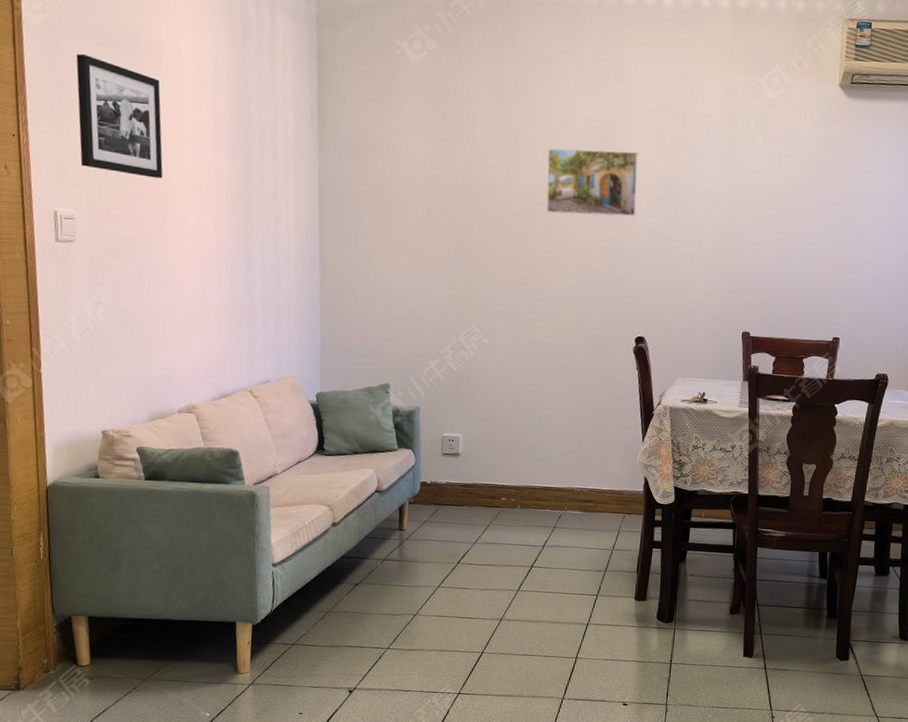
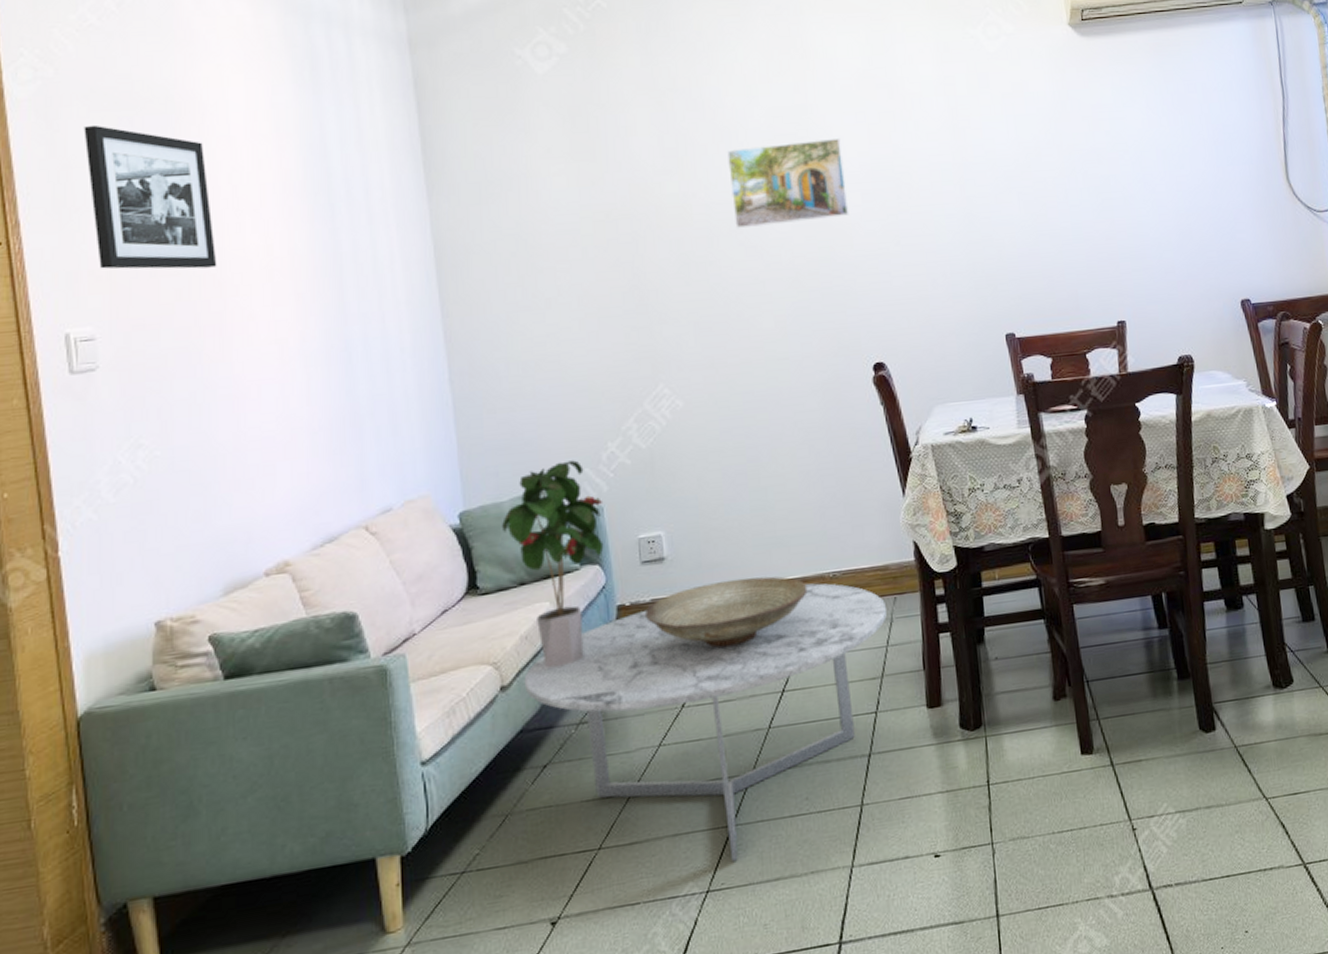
potted plant: none [345,369,421,518] -> present [501,460,604,668]
coffee table: none [349,488,616,677] -> present [524,583,887,861]
decorative bowl: none [440,479,561,527] -> present [645,576,808,648]

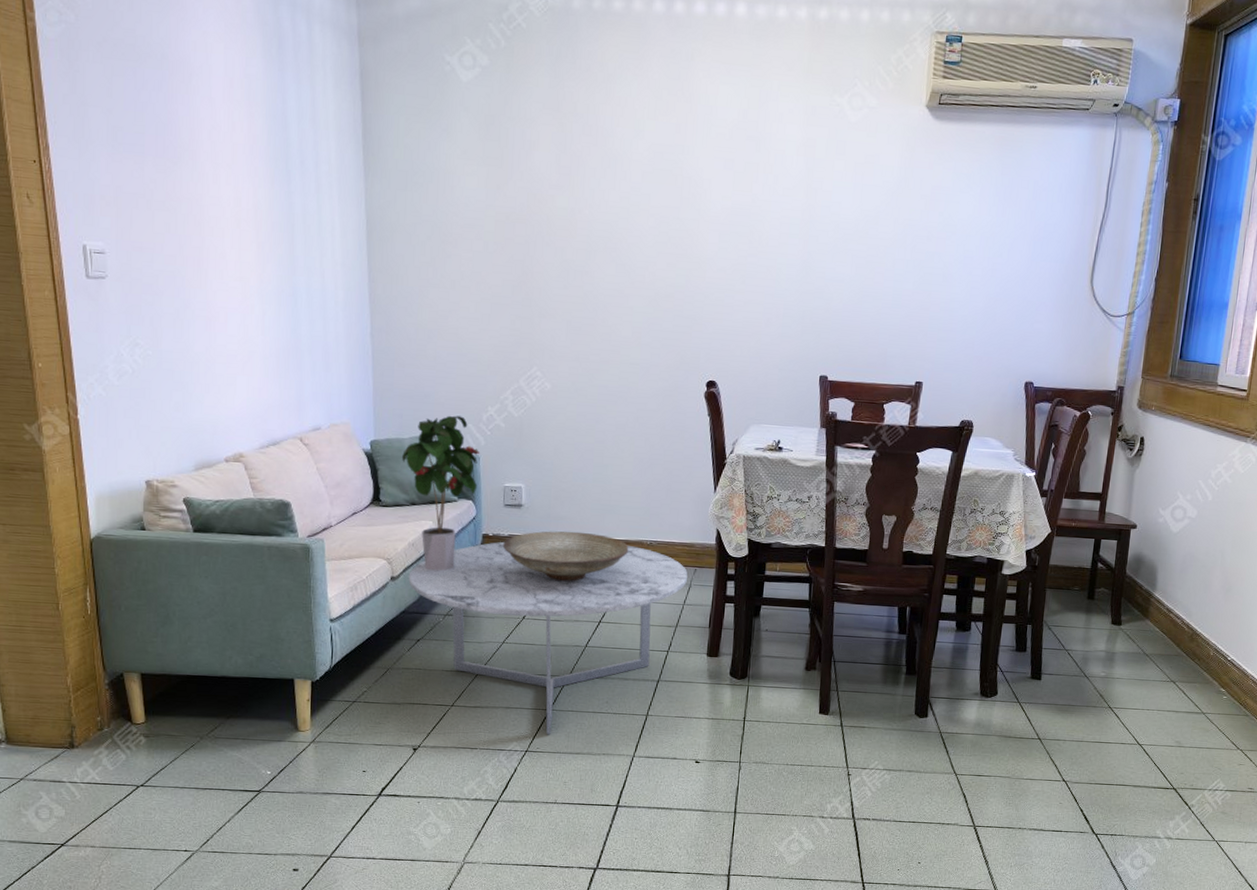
picture frame: present [84,124,217,269] -> none [98,70,198,209]
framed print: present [726,137,849,229] -> none [610,176,709,251]

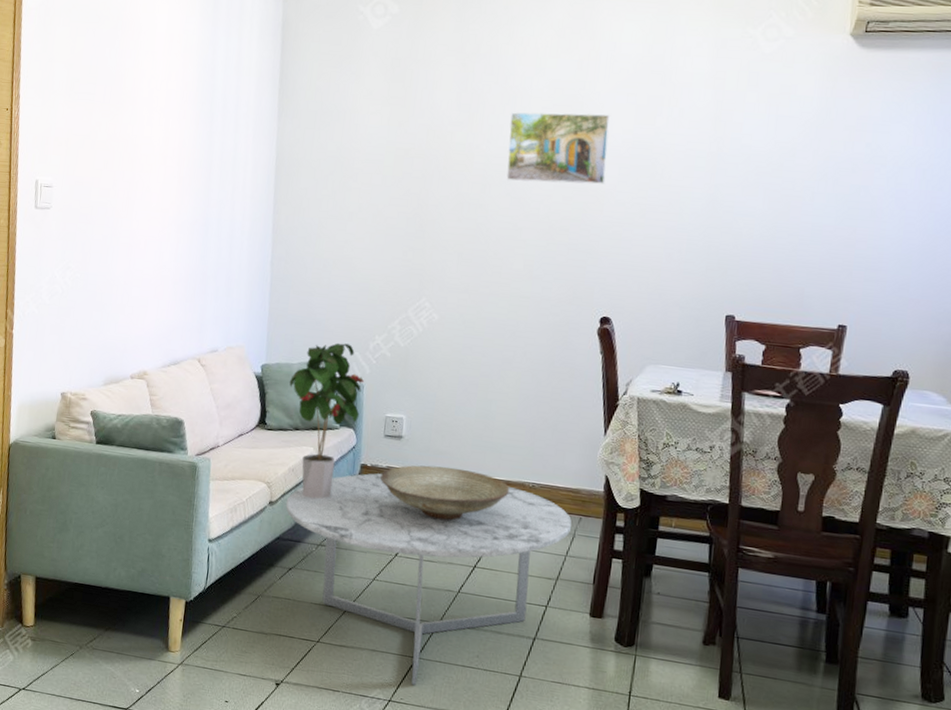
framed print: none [610,176,709,251] -> present [506,112,610,185]

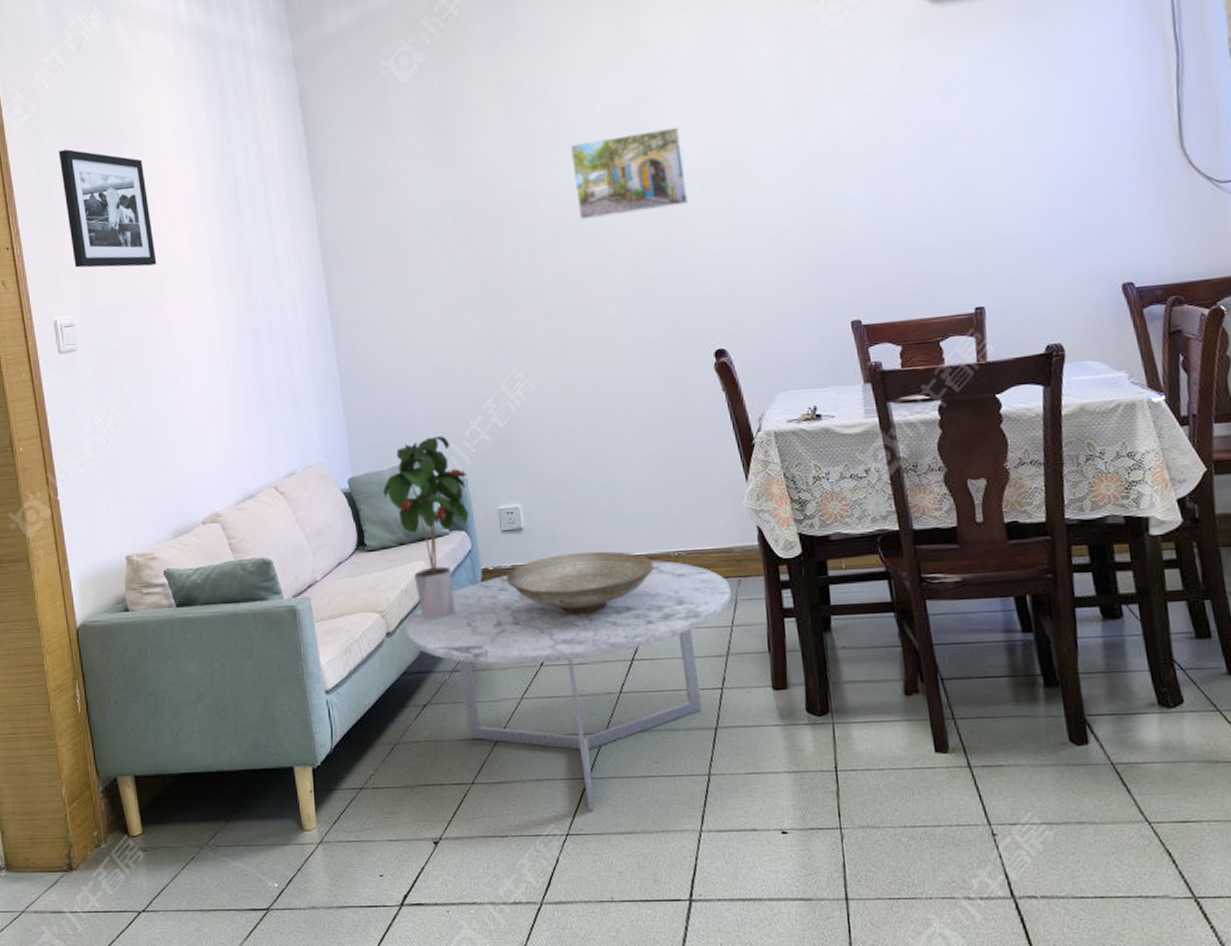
picture frame: none [61,31,136,148] -> present [58,149,157,268]

